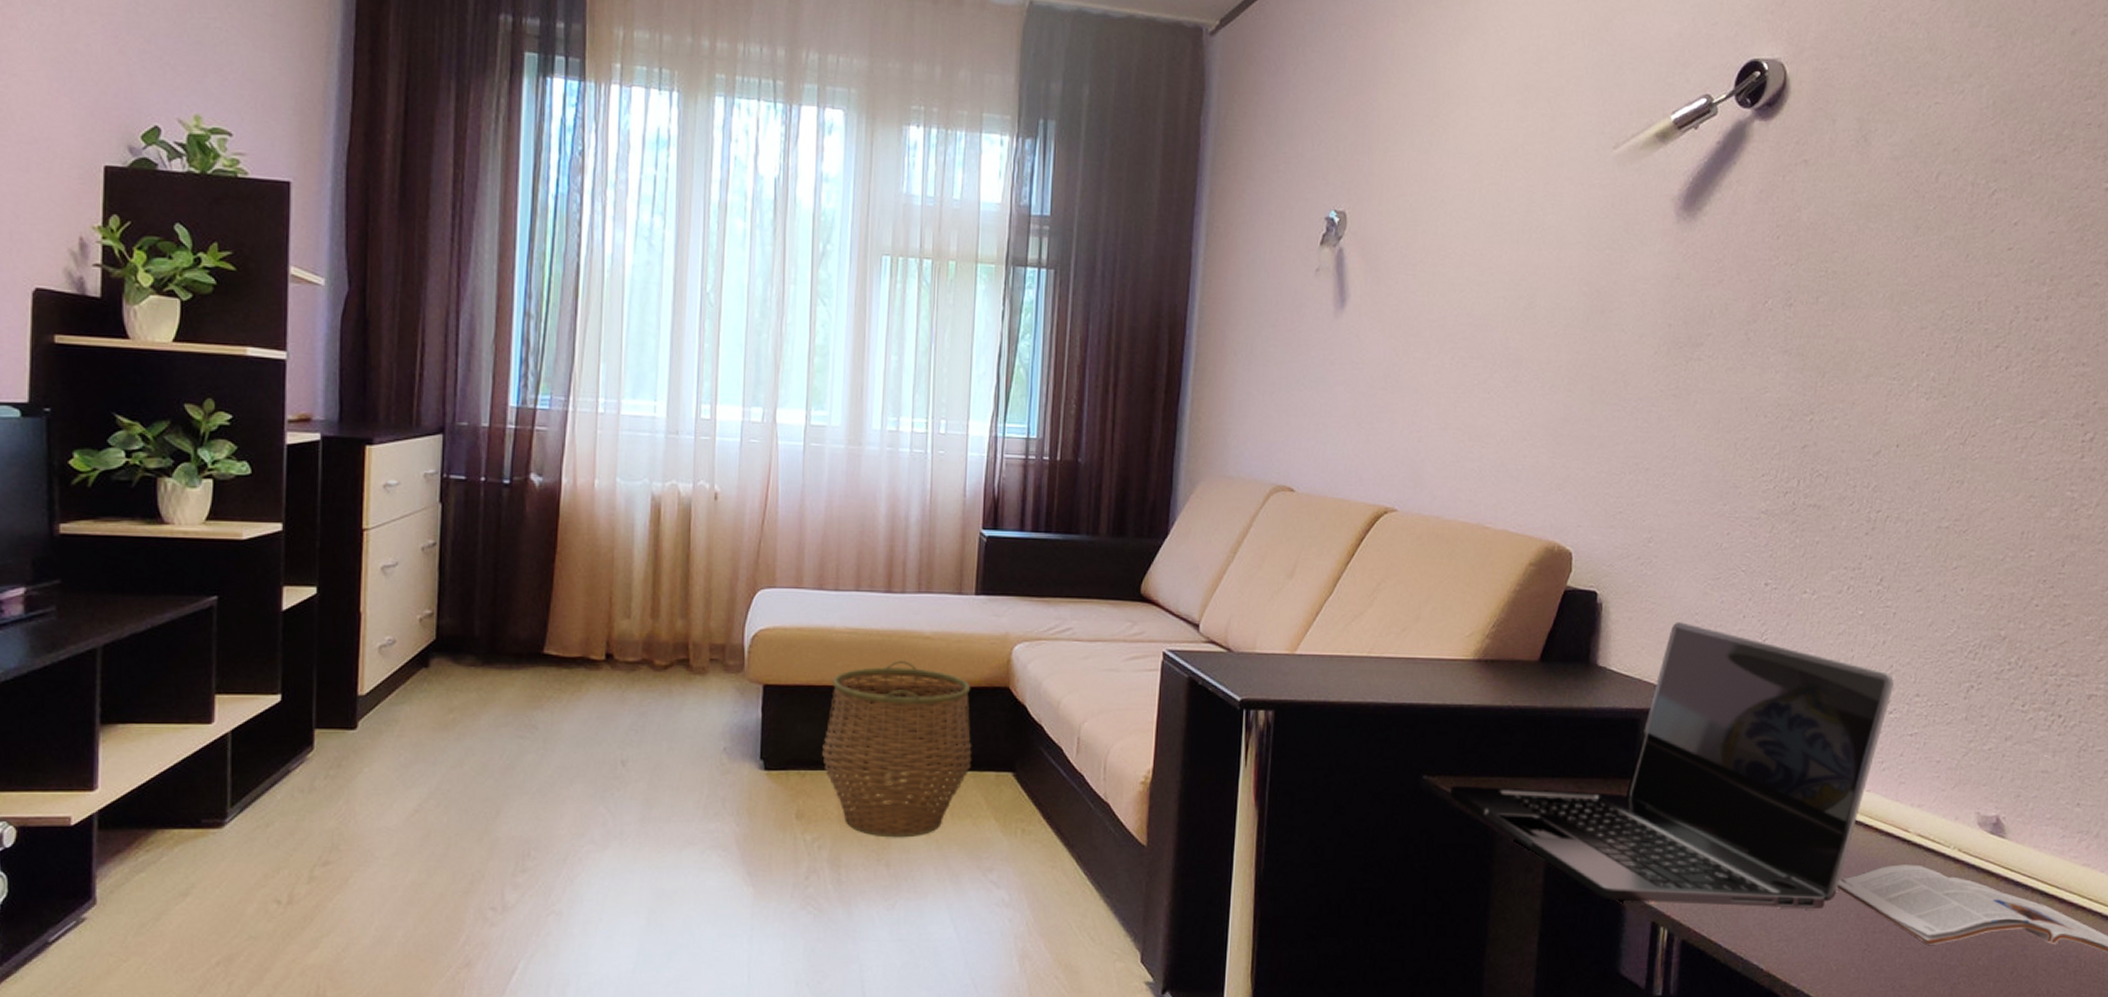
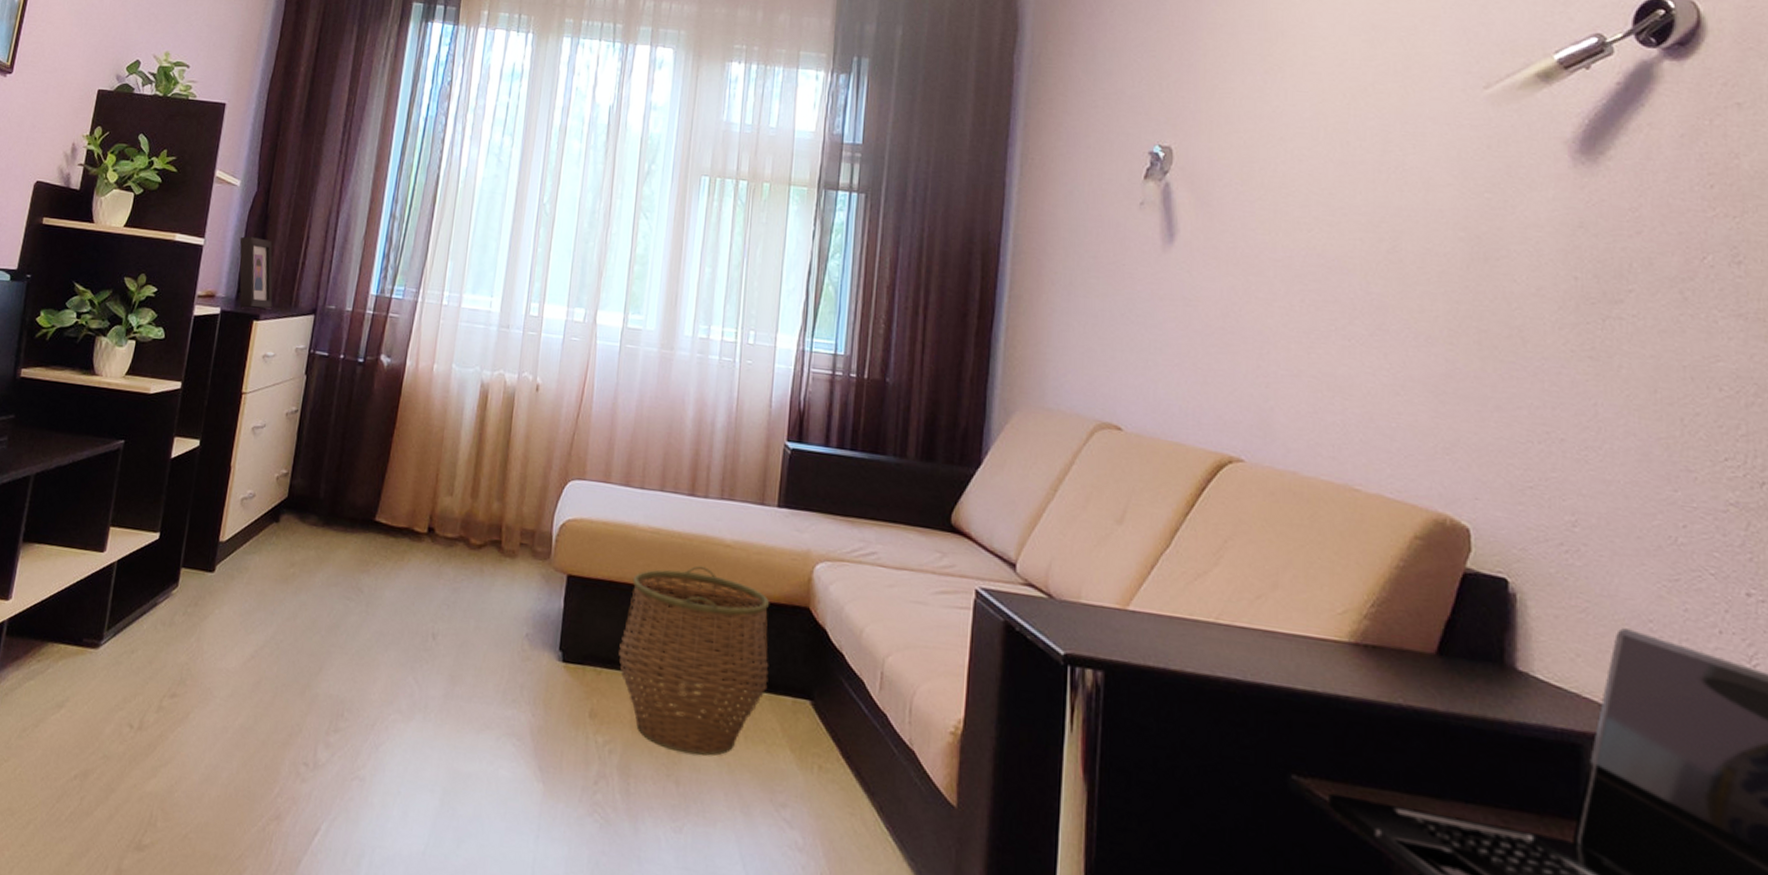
picture frame: none [334,346,388,432] -> present [237,236,273,309]

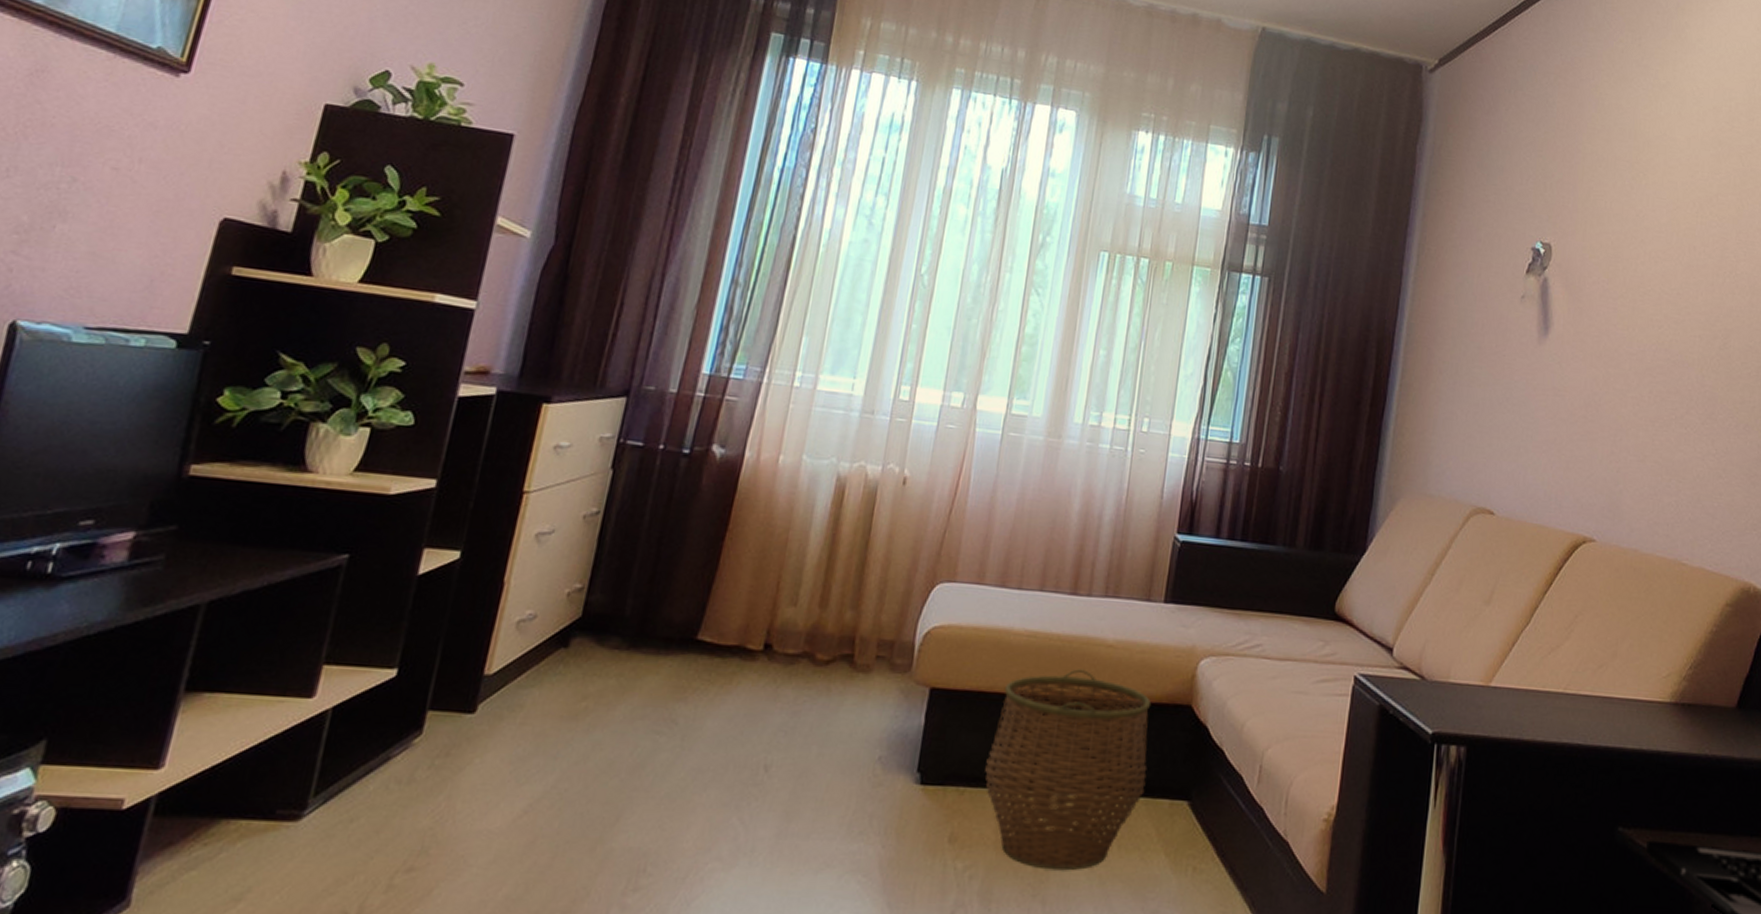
picture frame: present [237,236,273,309] -> none [521,300,573,390]

